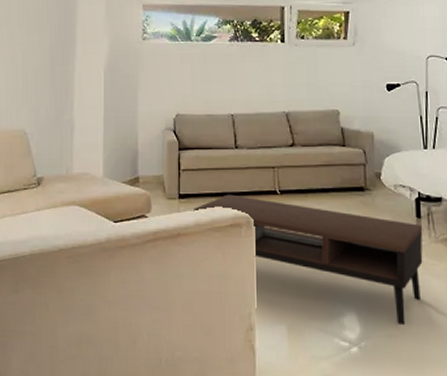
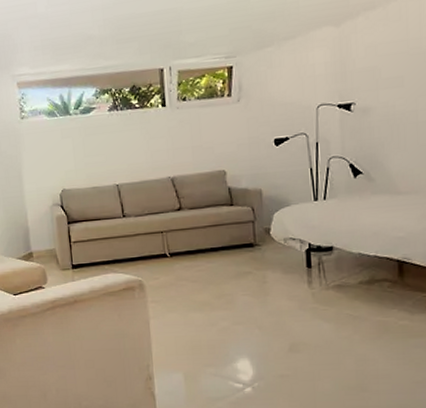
coffee table: present [193,194,423,325] -> none [87,261,314,365]

